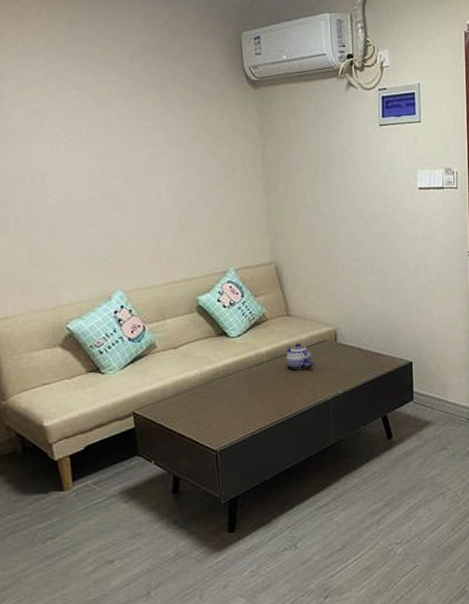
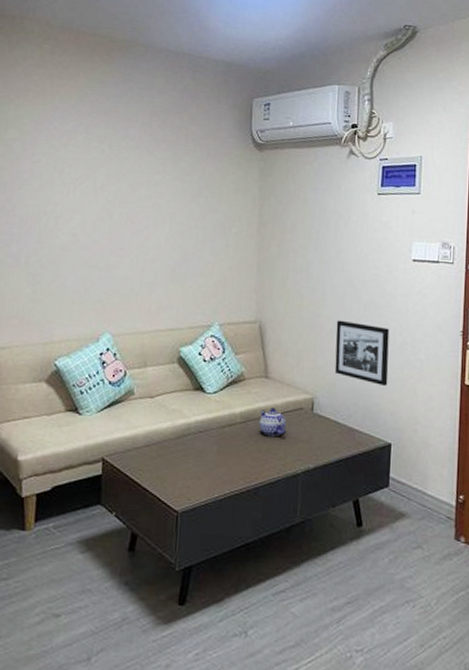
picture frame: none [351,253,405,310] -> present [334,320,390,386]

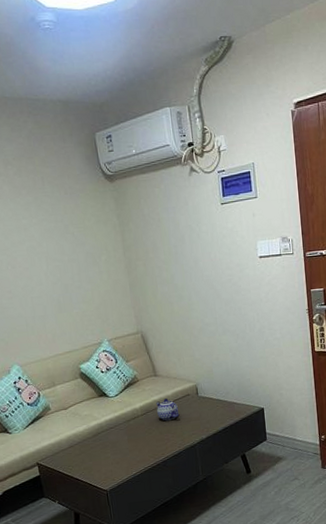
picture frame: present [334,320,390,386] -> none [204,317,254,365]

